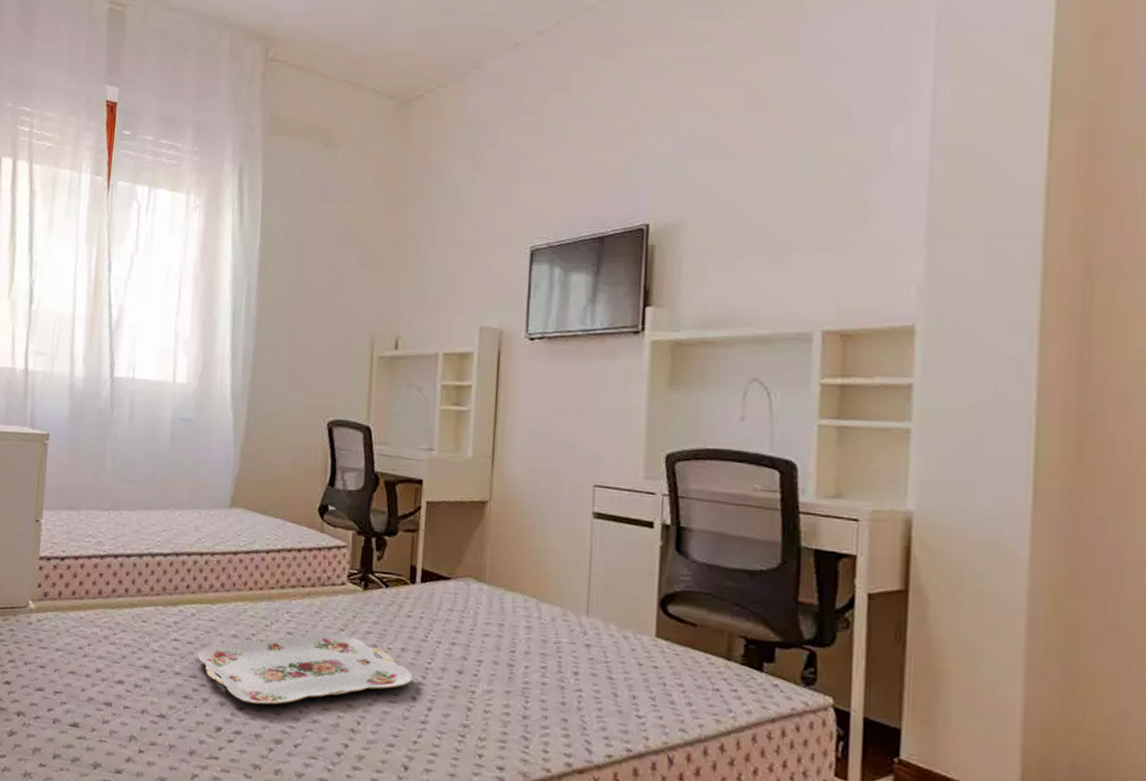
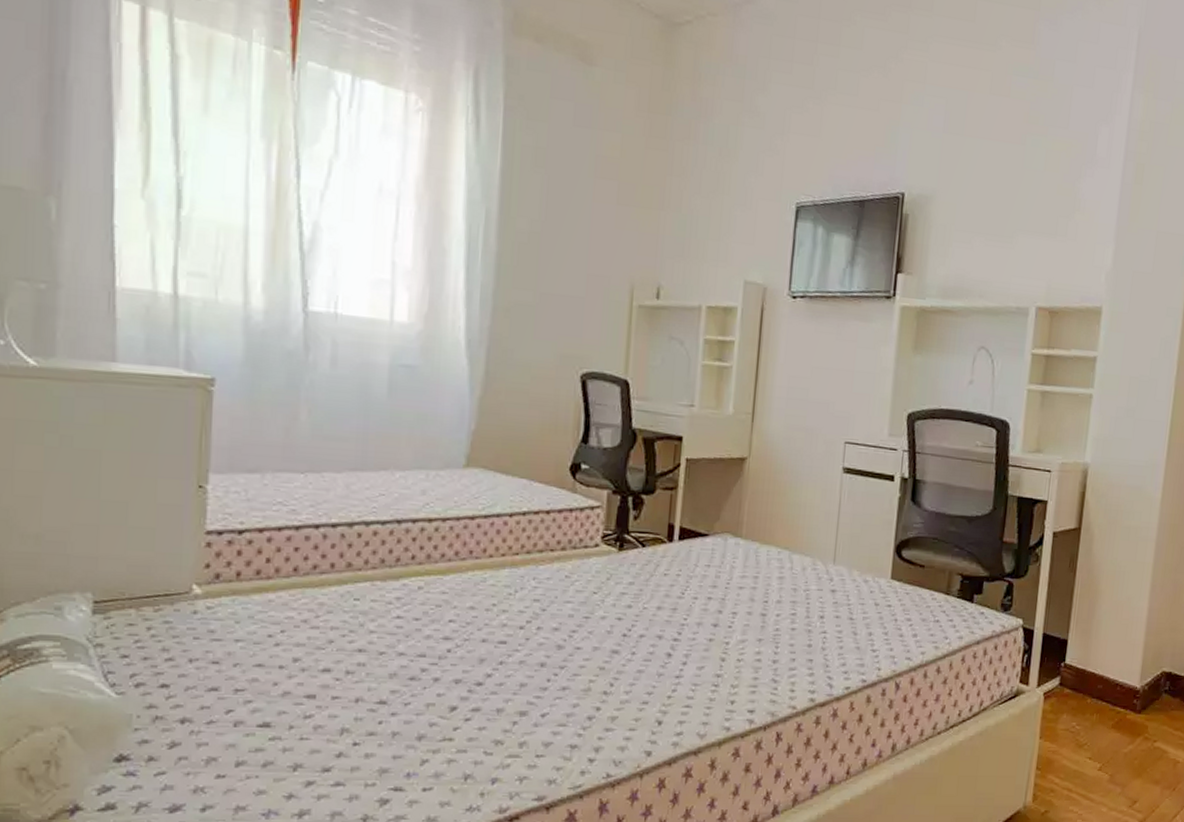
serving tray: present [197,632,414,705] -> none [426,597,669,678]

